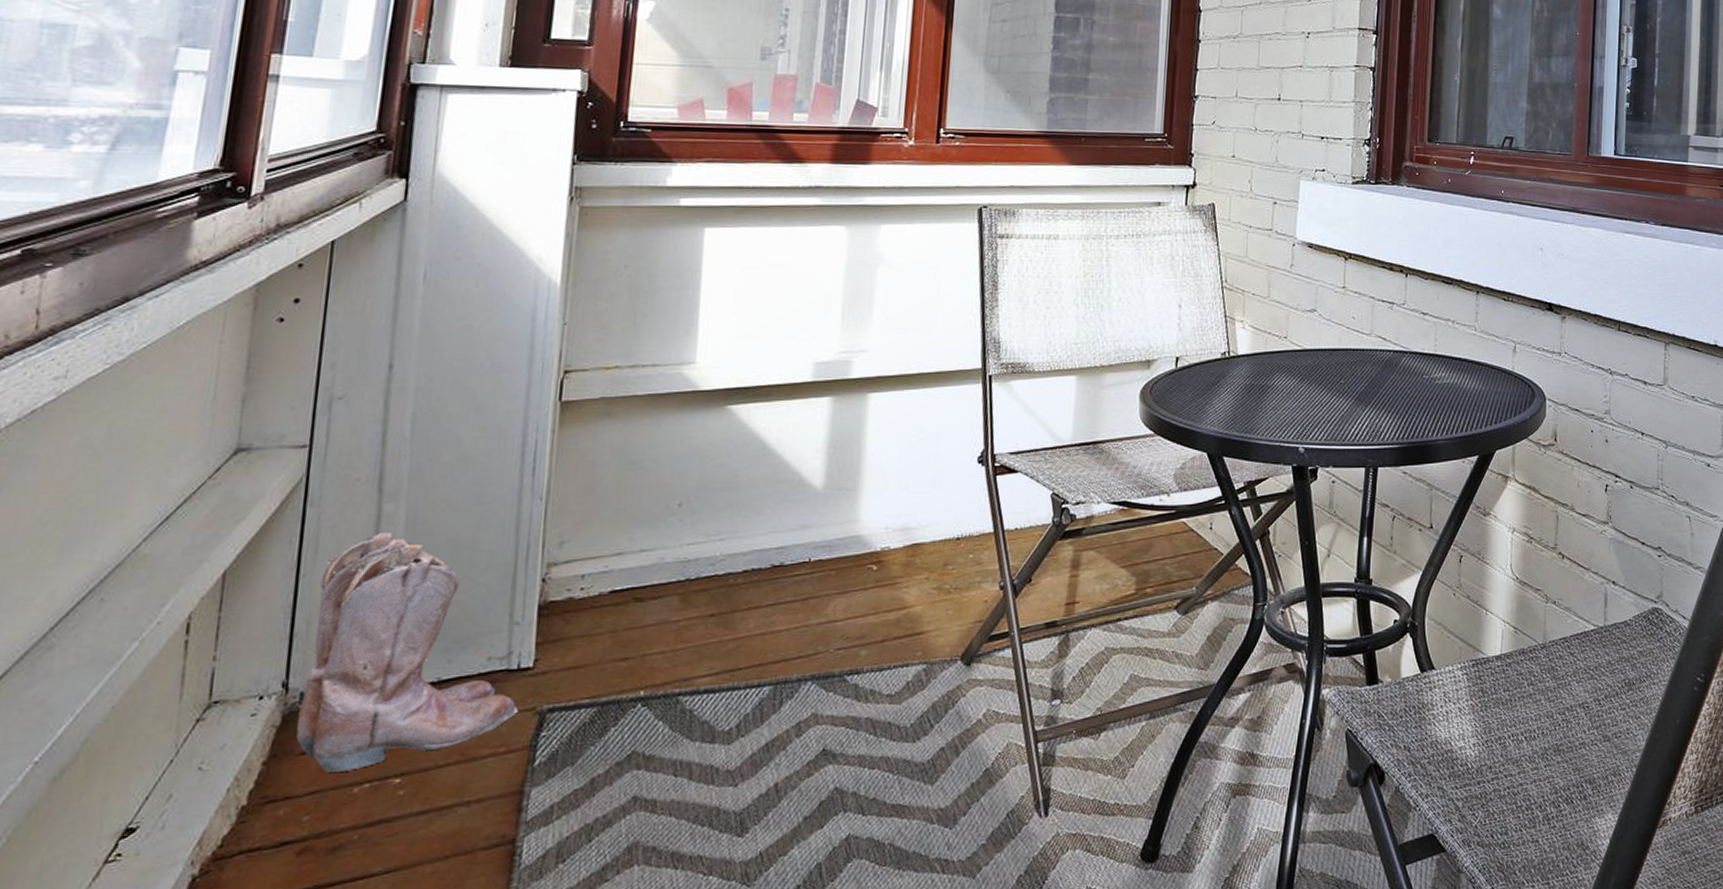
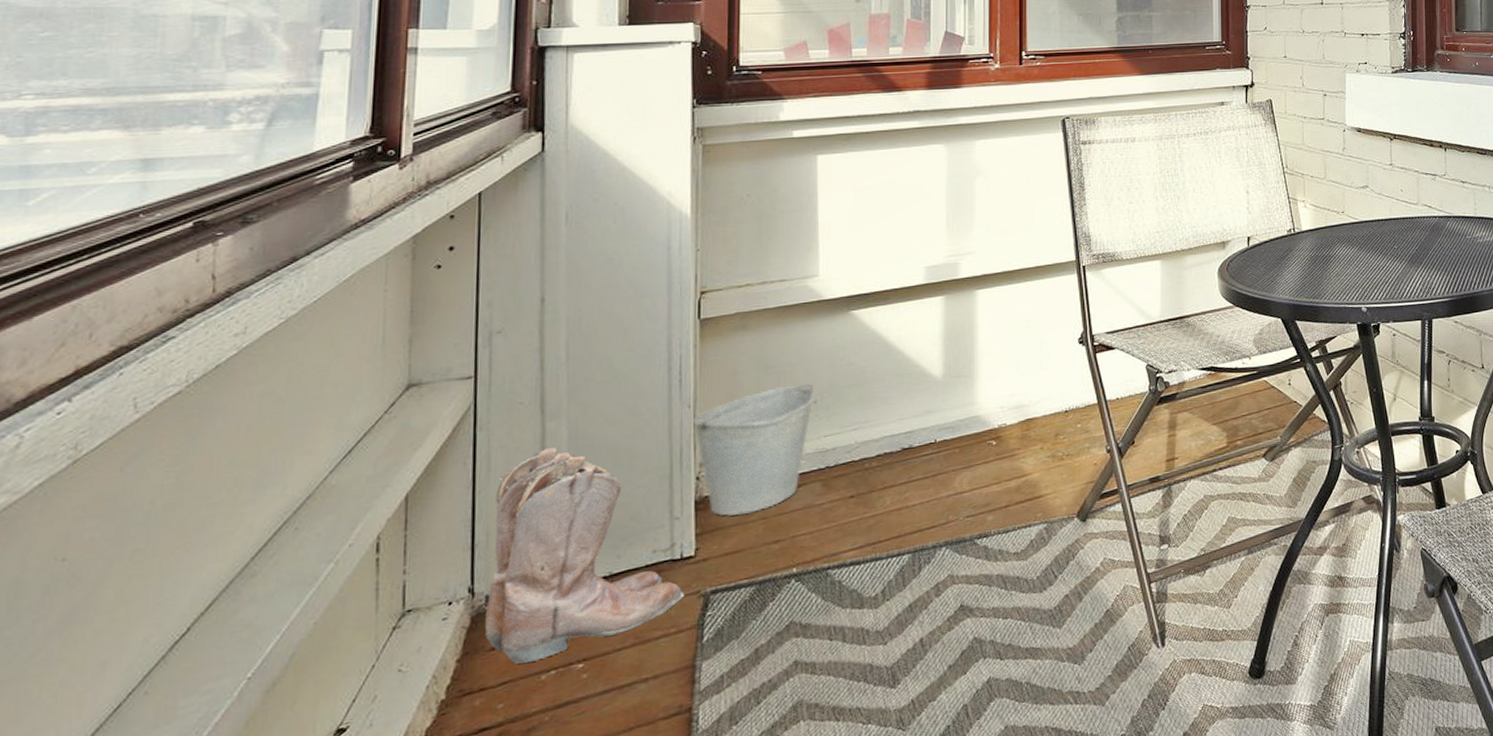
bucket: none [542,483,681,625] -> present [692,383,815,516]

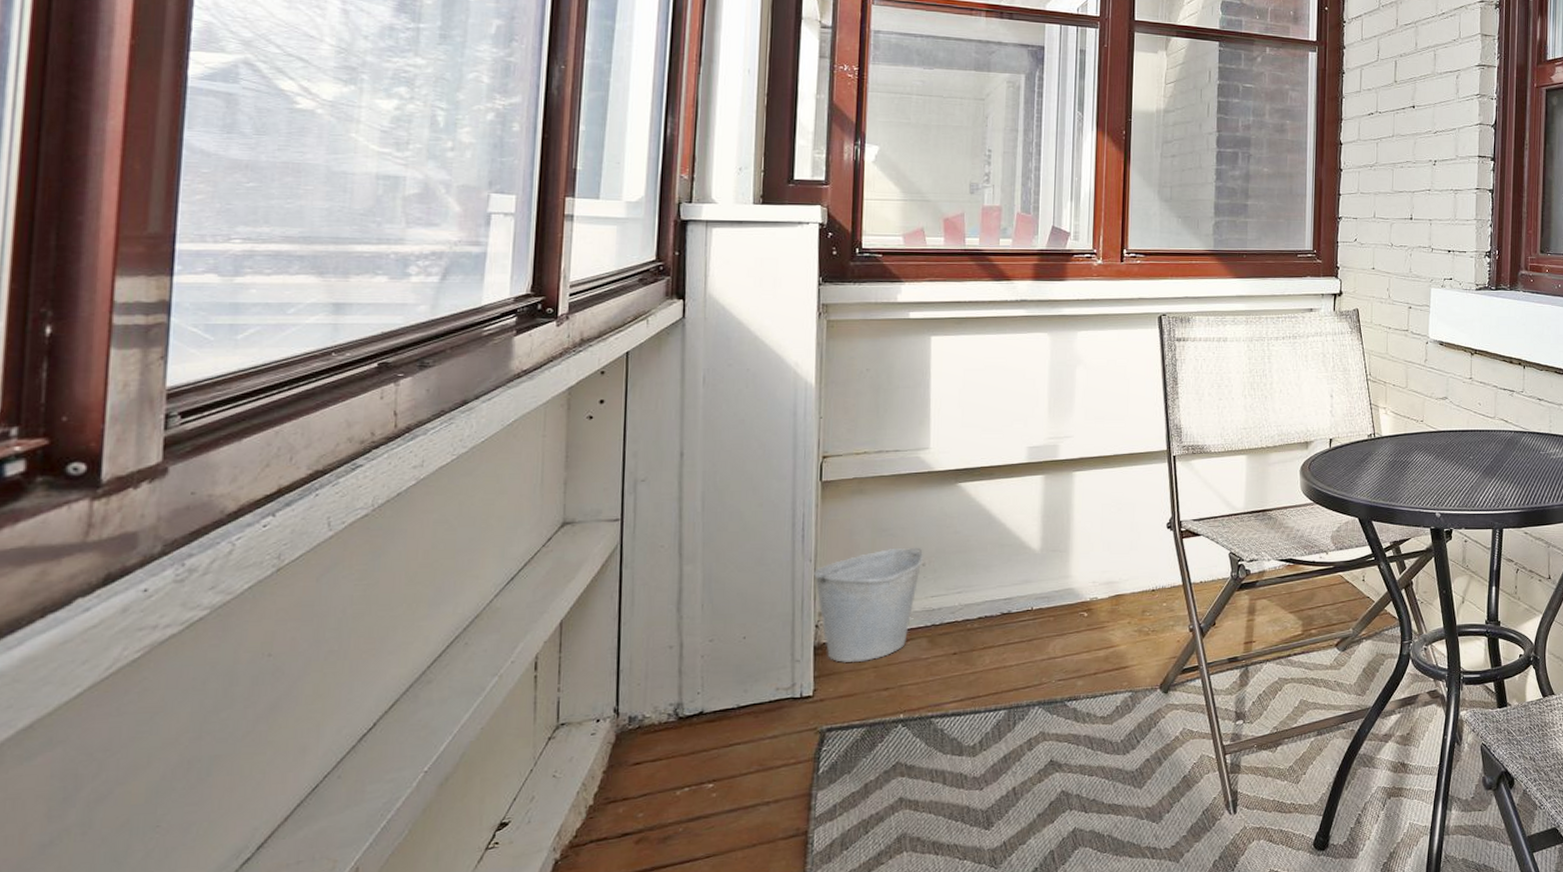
boots: present [484,447,684,664] -> none [627,588,803,779]

